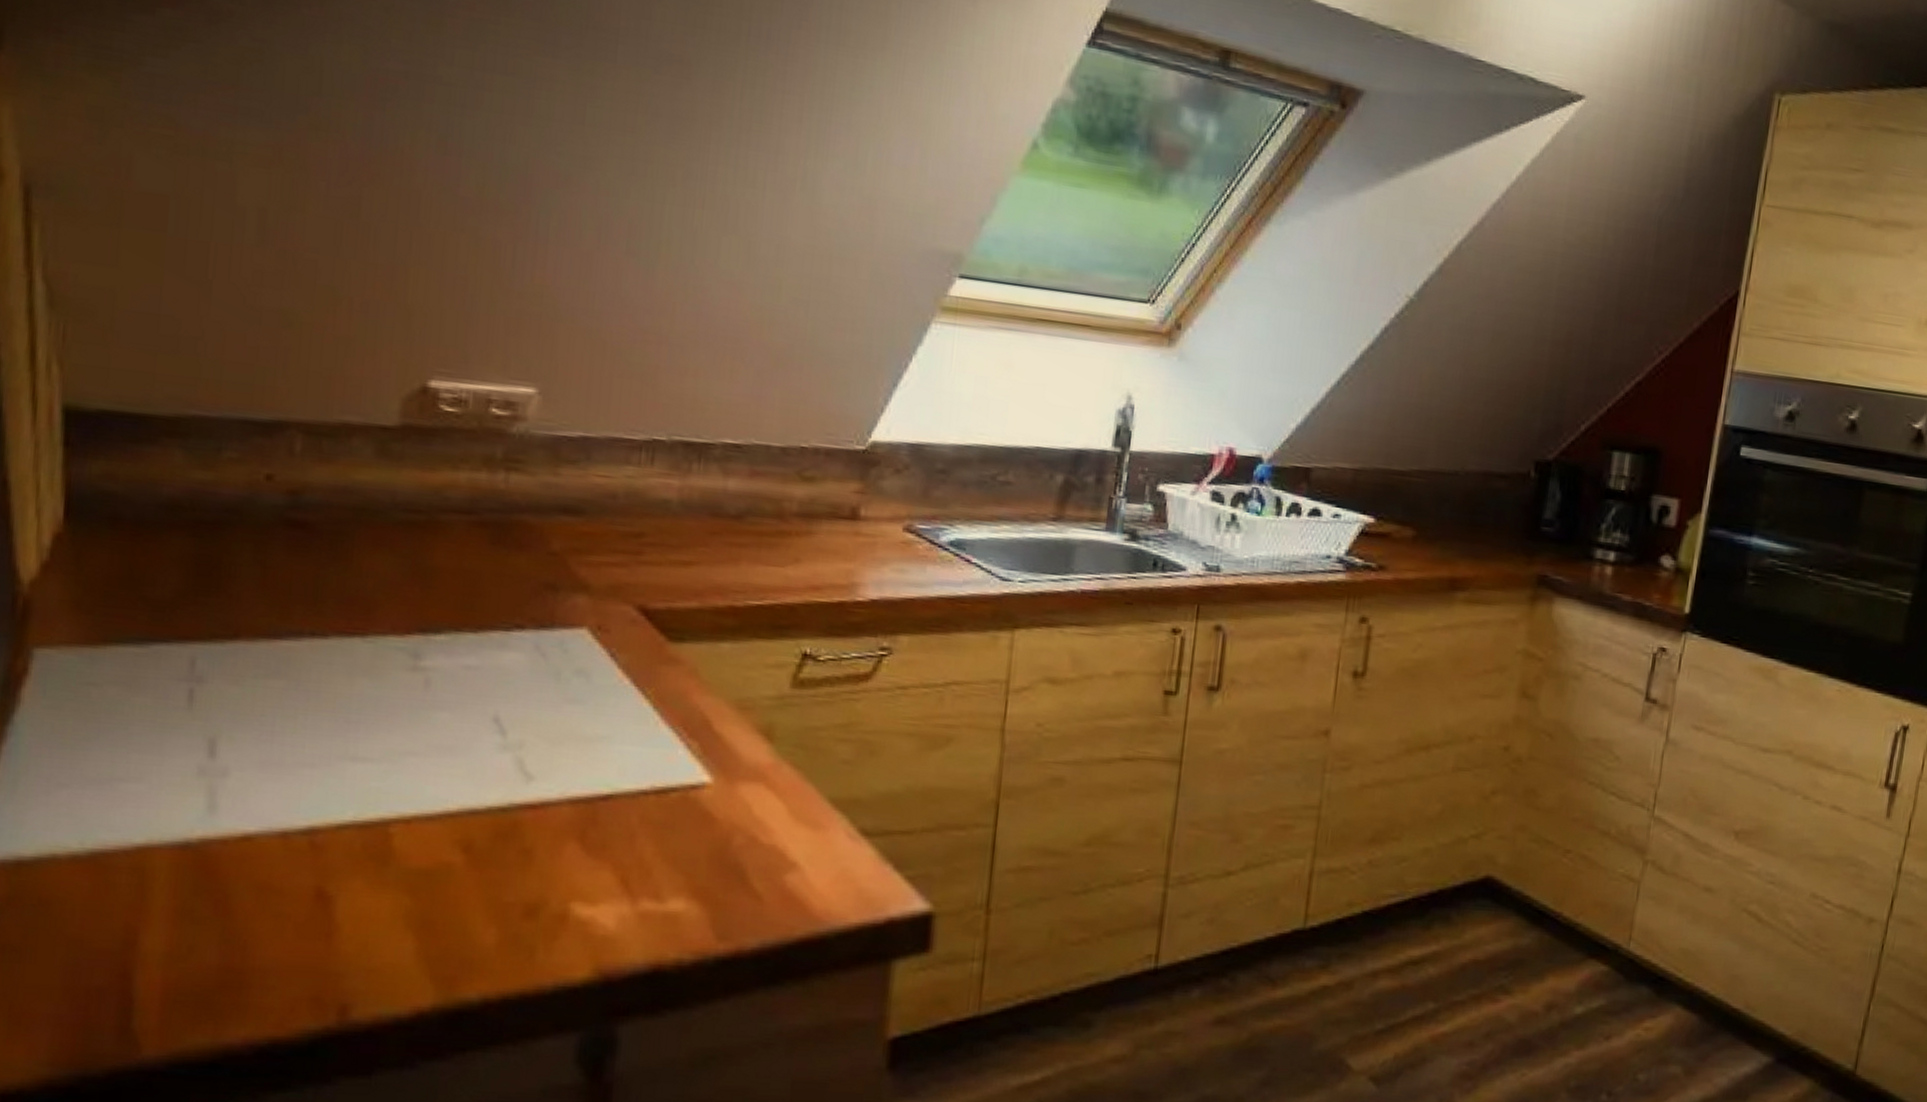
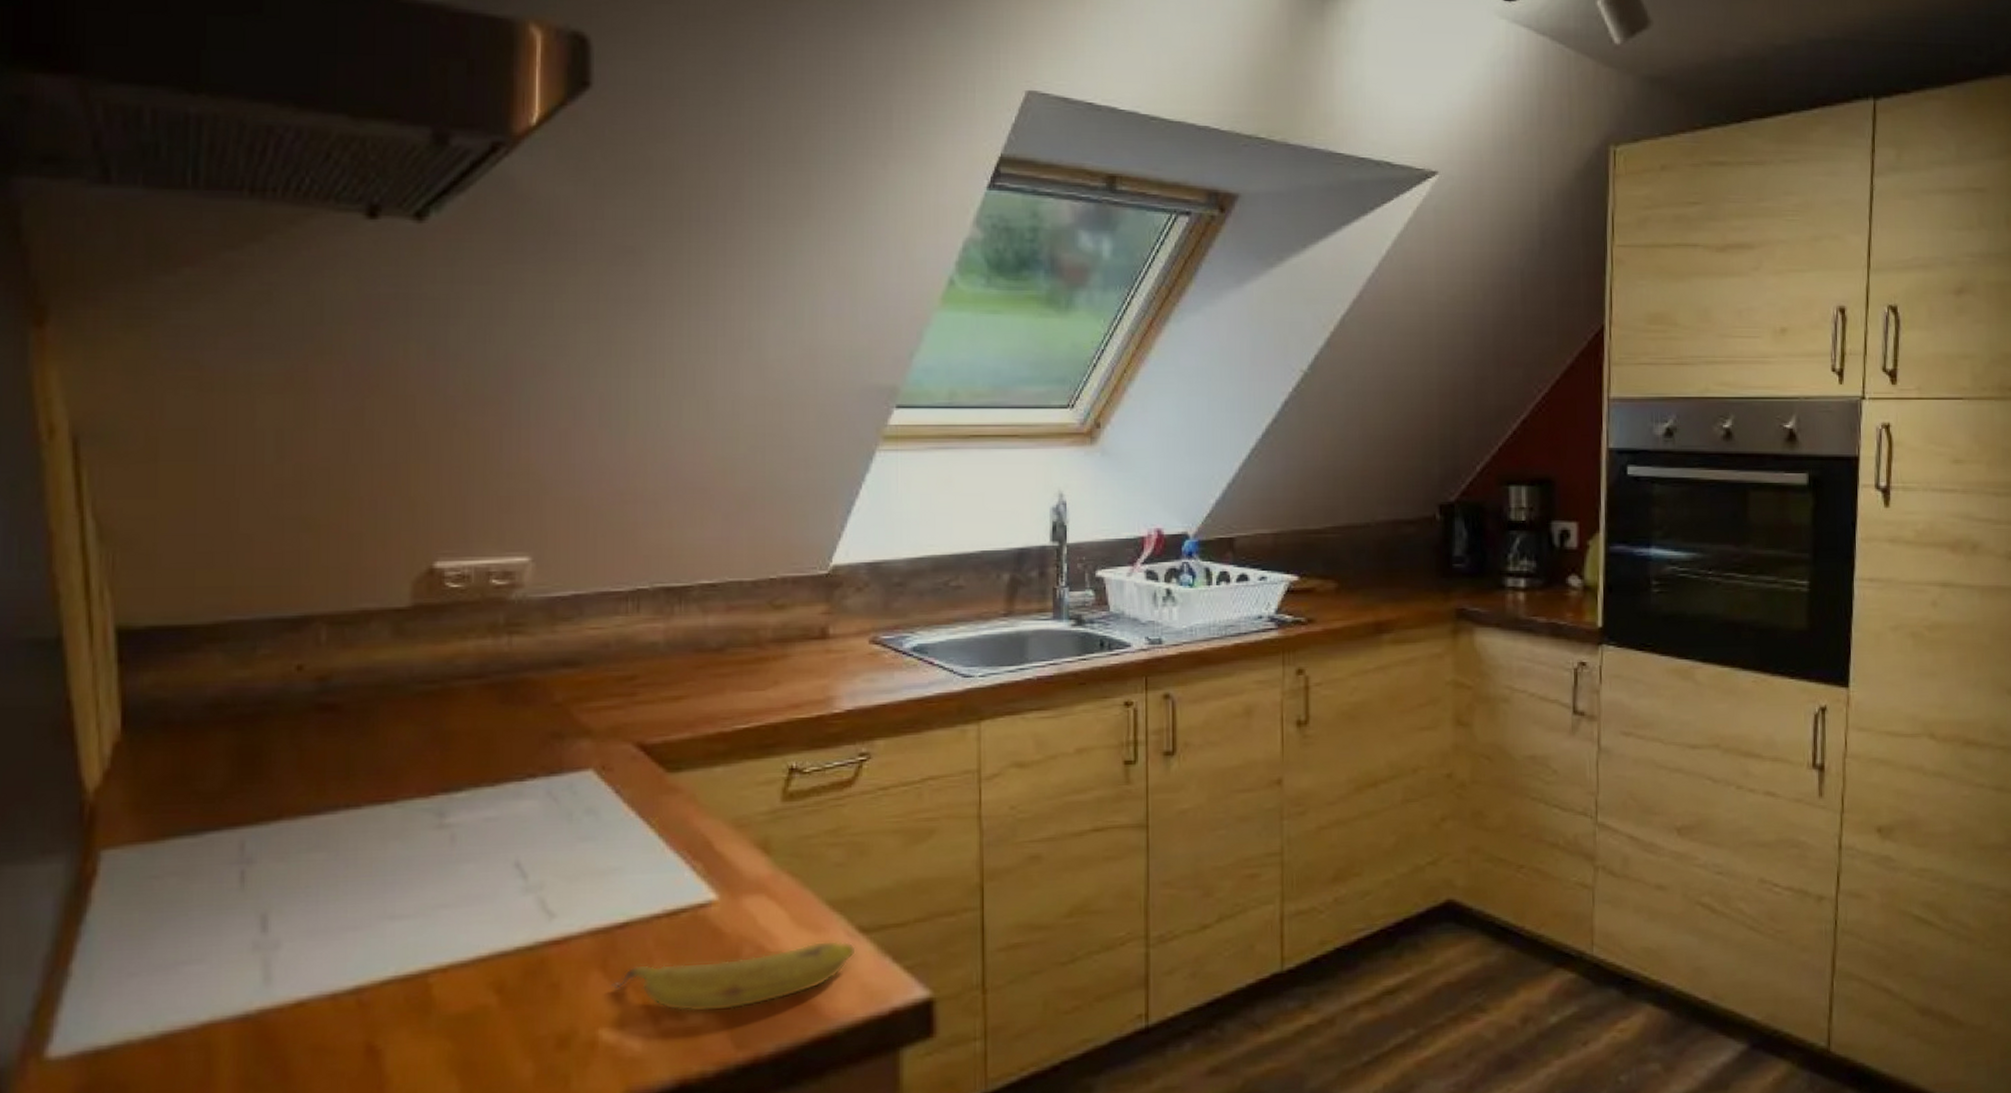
fruit: none [589,839,857,900] -> present [612,940,857,1013]

